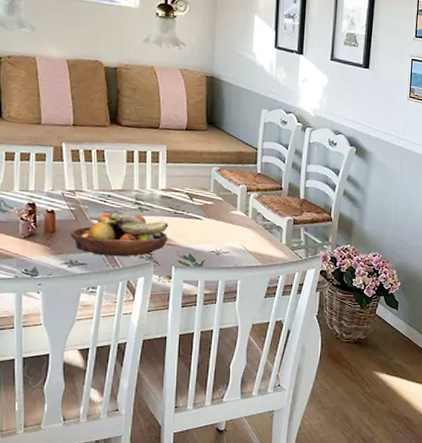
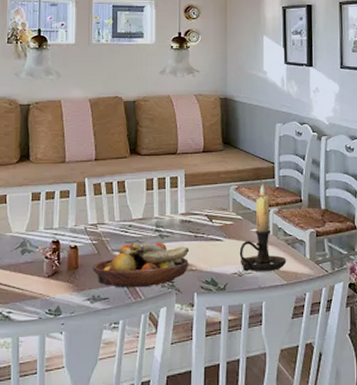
candle holder: none [218,168,263,253] -> present [239,183,286,272]

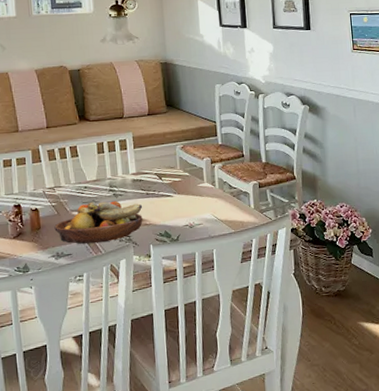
candle holder: present [239,183,286,272] -> none [189,141,232,223]

